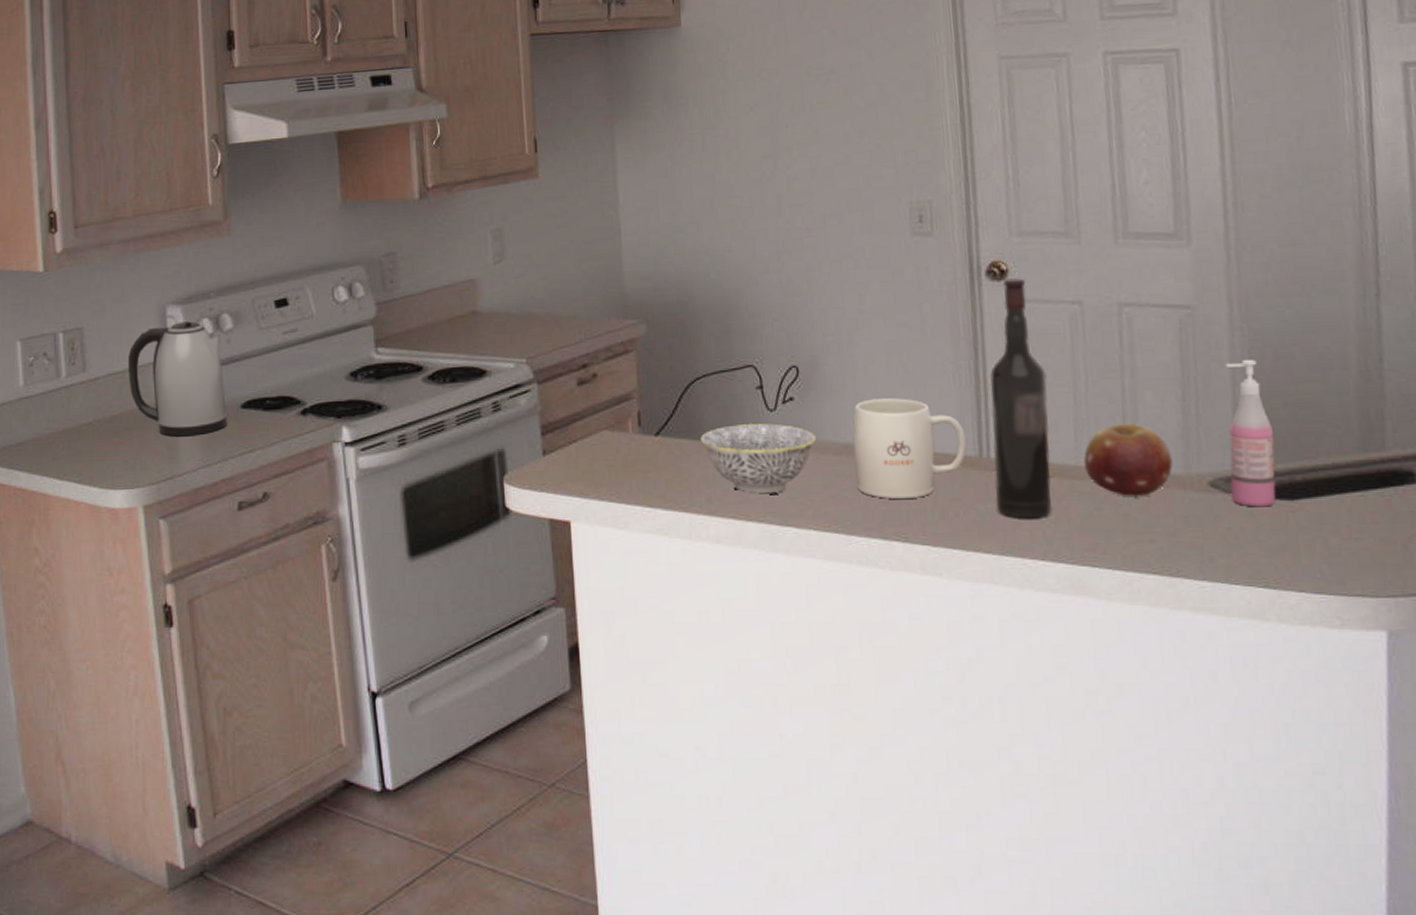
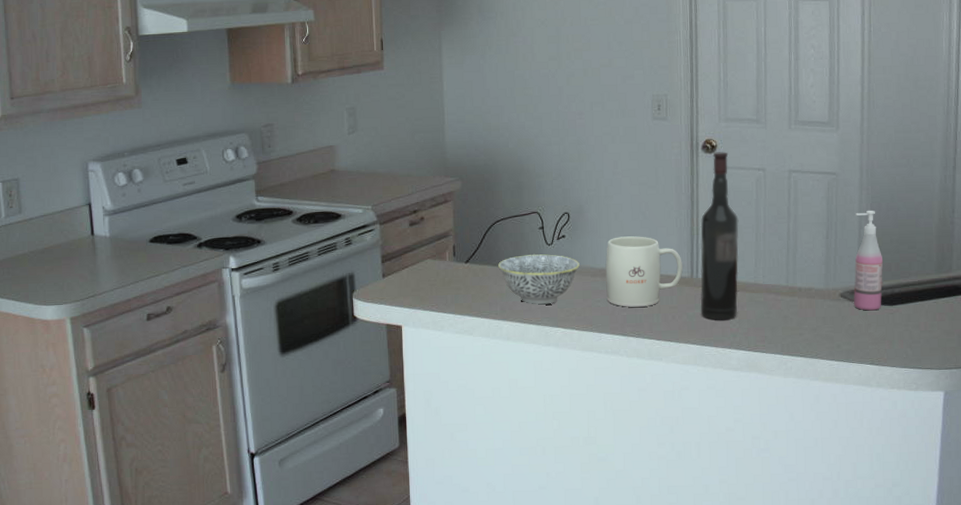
kettle: present [128,321,227,437] -> none [57,175,138,265]
fruit: present [1084,424,1173,496] -> none [760,254,818,304]

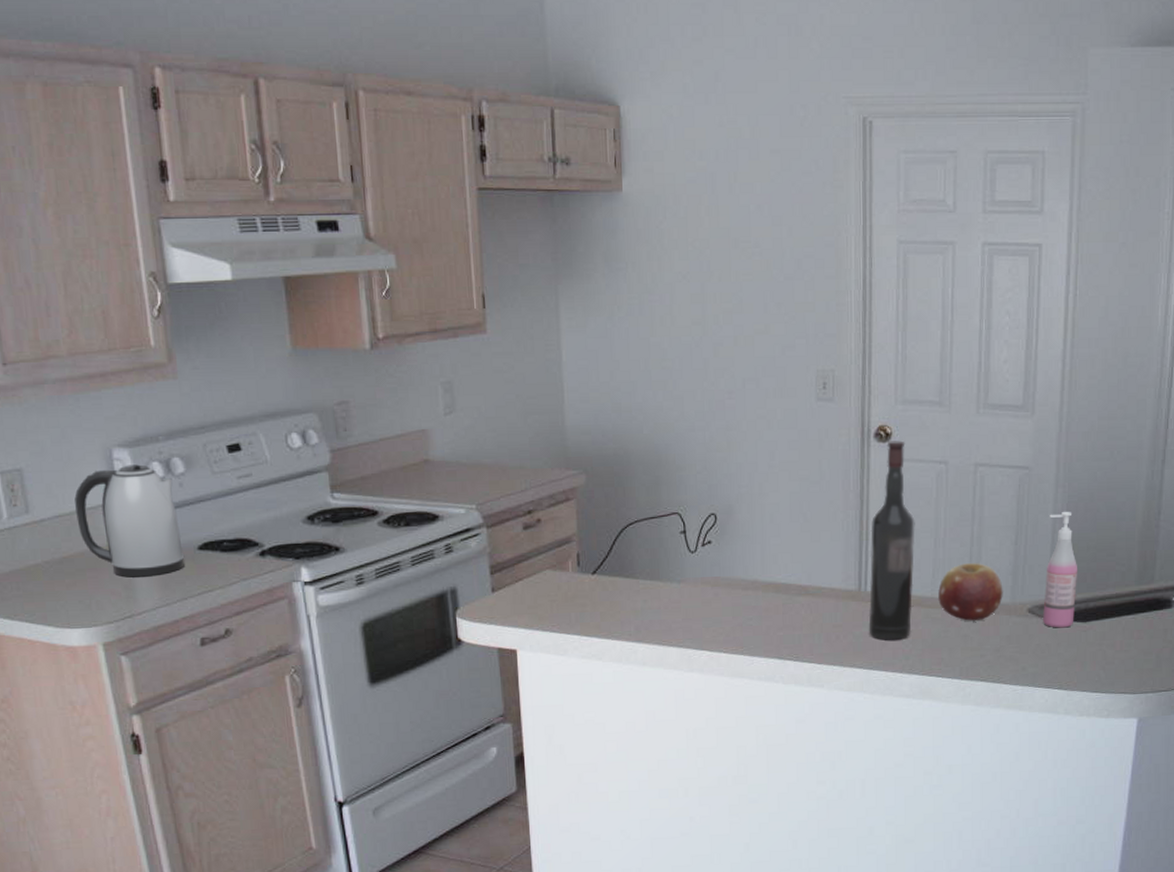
kettle: none [57,175,138,265] -> present [74,464,184,578]
bowl: present [498,254,580,305] -> none [631,563,728,624]
mug: present [605,236,683,307] -> none [759,542,849,626]
fruit: none [760,254,818,304] -> present [938,563,1003,621]

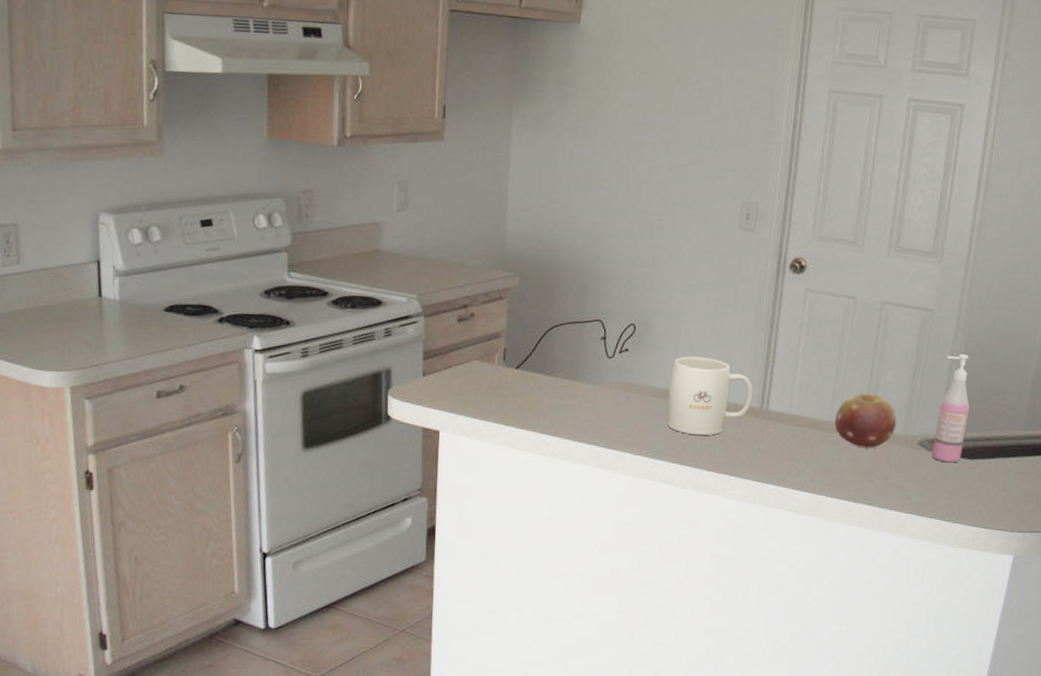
kettle: present [74,464,184,578] -> none [61,229,151,332]
mug: none [759,542,849,626] -> present [666,356,753,436]
wine bottle: present [868,441,915,640] -> none [766,273,820,457]

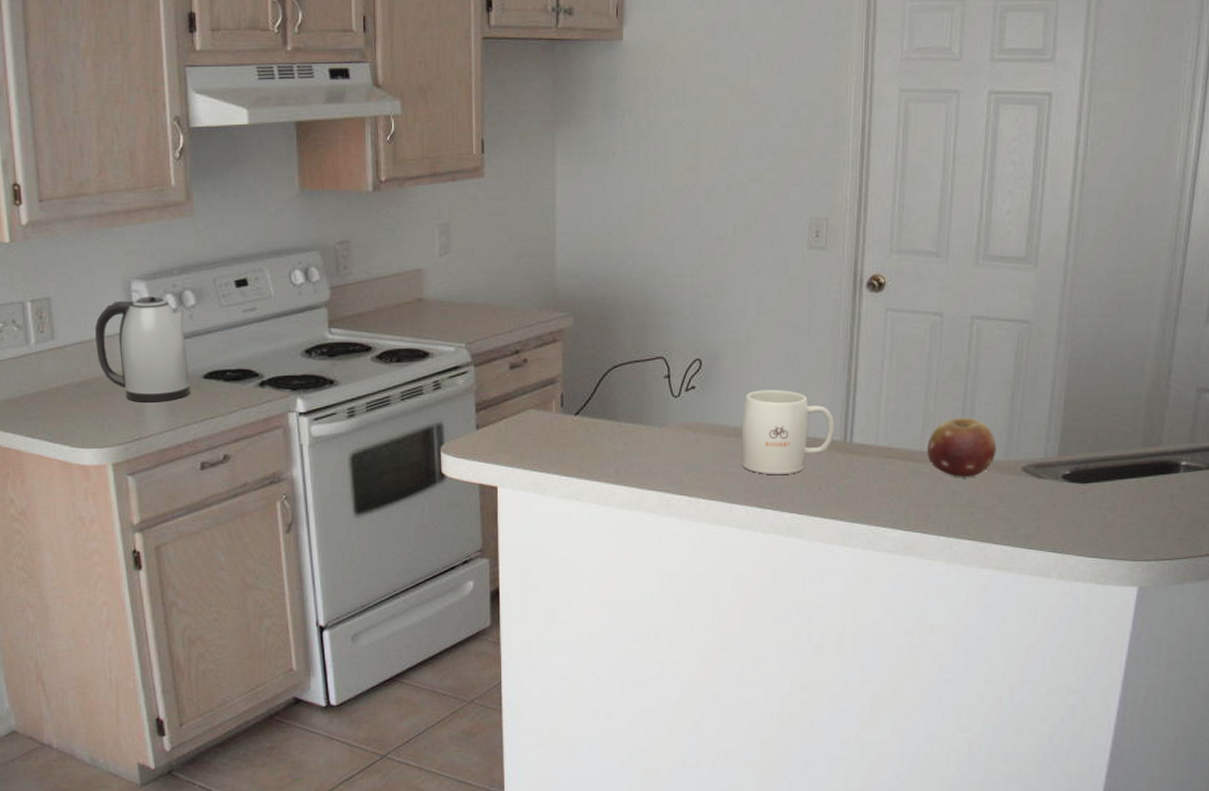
kettle: none [61,229,151,332] -> present [95,296,190,402]
soap dispenser: present [932,353,970,463] -> none [1038,367,1079,489]

